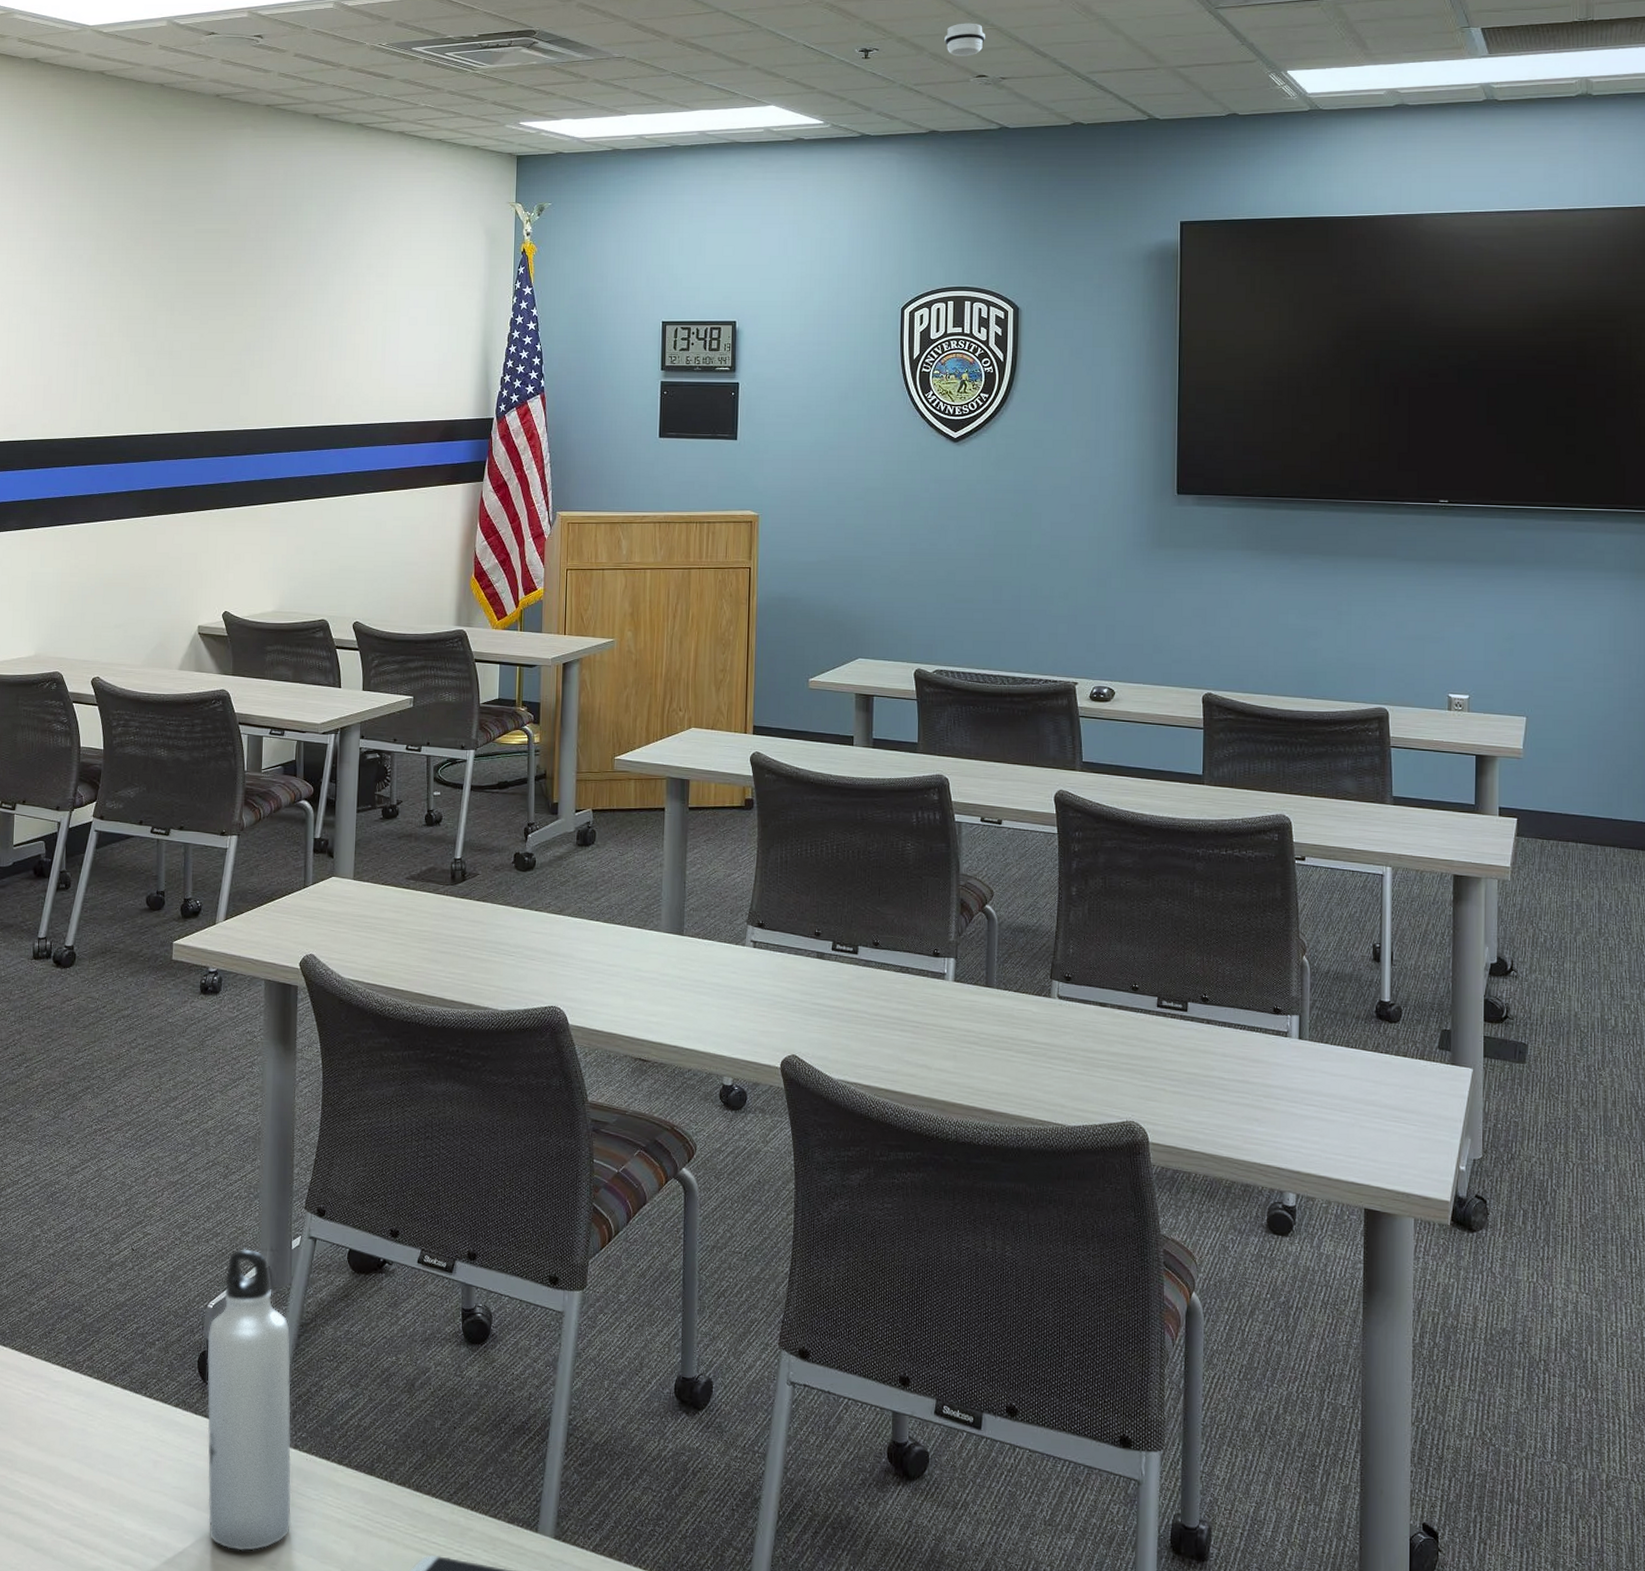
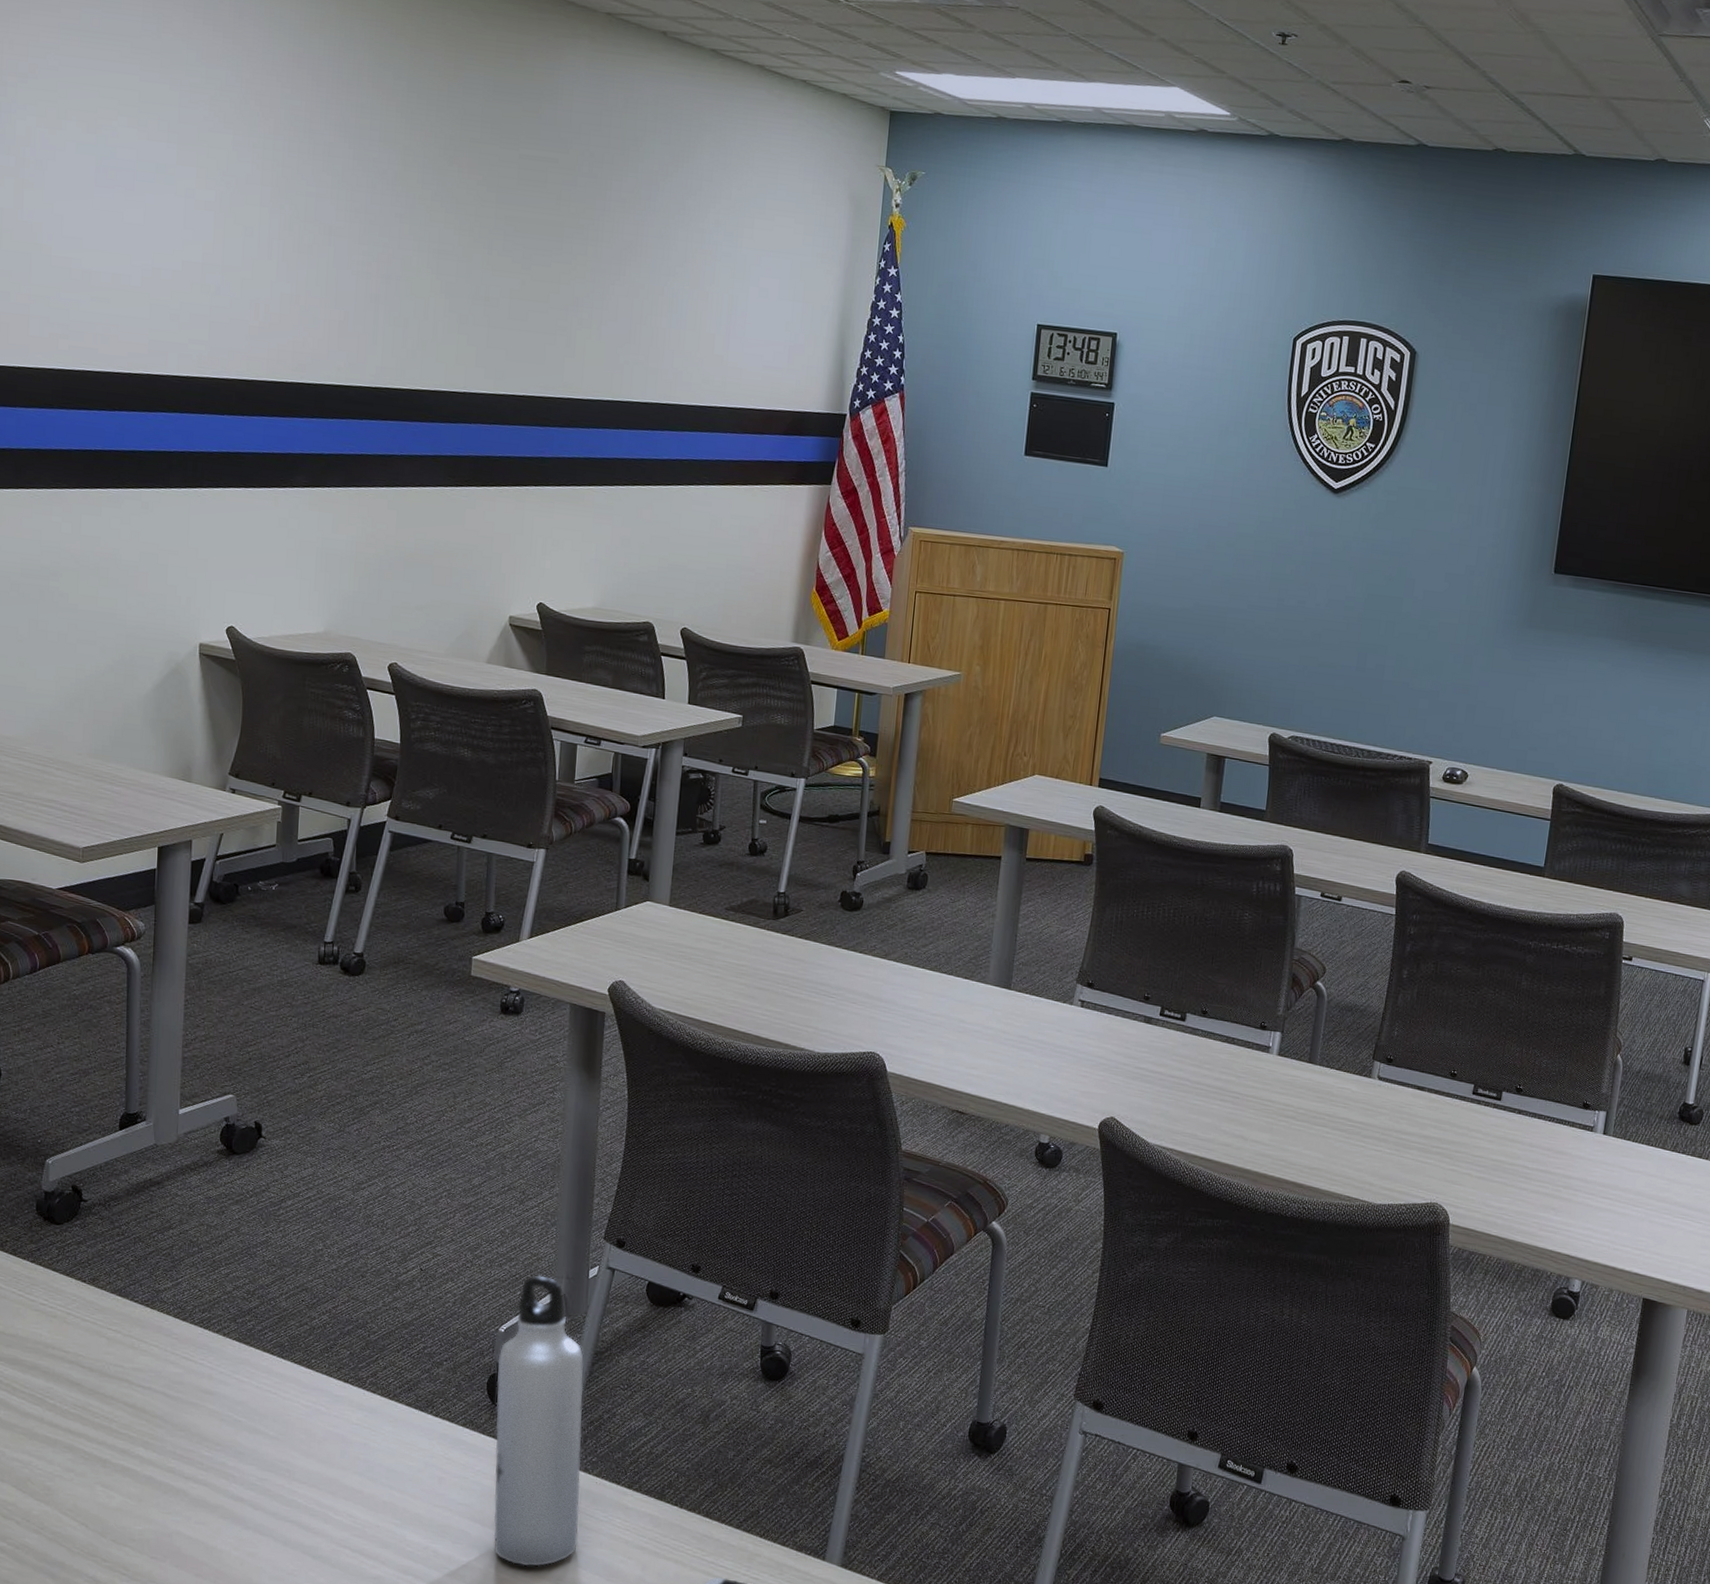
smoke detector: present [945,23,985,56] -> none [1369,16,1414,57]

